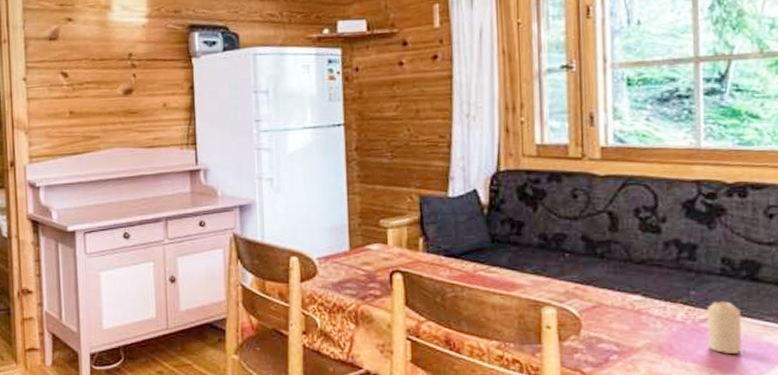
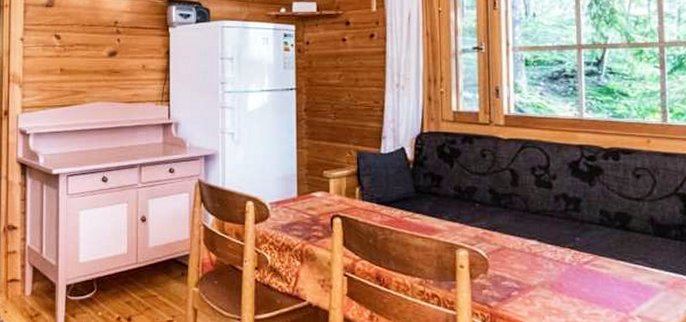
candle: present [707,301,743,353] -> none [589,246,618,291]

